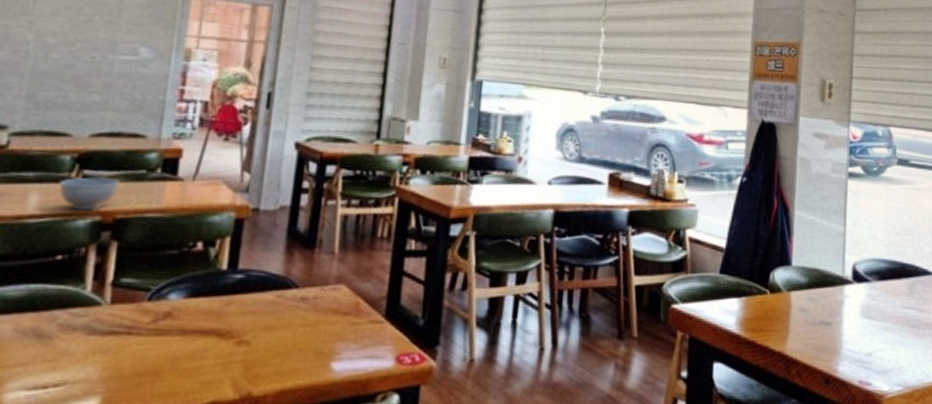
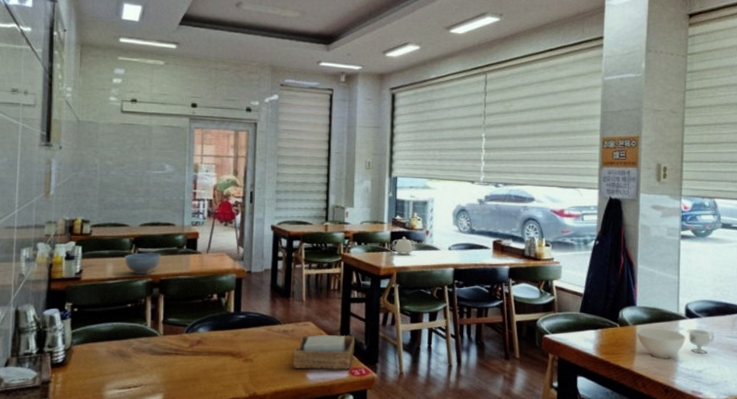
napkin holder: none [310,302,408,357] -> present [292,334,356,370]
teapot: none [469,163,503,191] -> present [392,236,416,256]
bowl: none [790,295,853,339] -> present [636,328,687,360]
teacup: none [854,297,888,330] -> present [687,329,715,354]

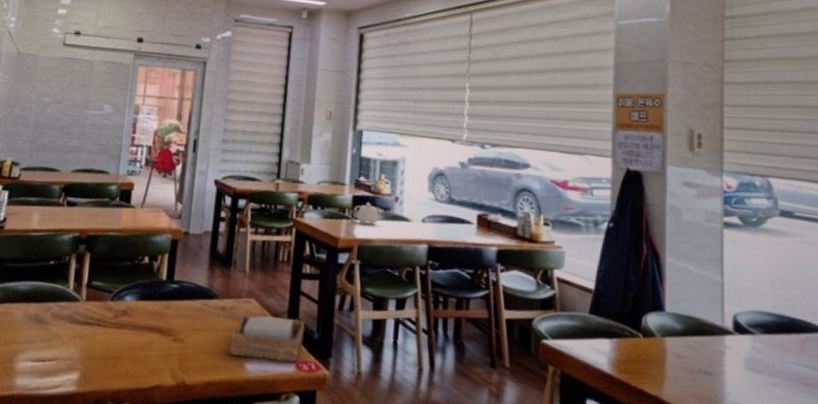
soup bowl: present [124,253,162,275] -> none [52,202,92,228]
bowl: present [636,328,687,360] -> none [665,341,736,389]
teacup: present [687,329,715,354] -> none [736,348,776,385]

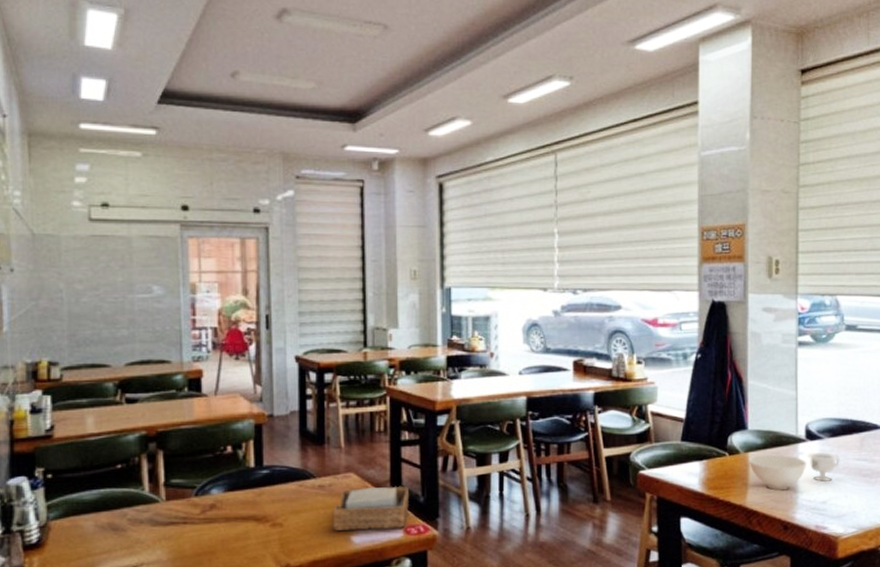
teapot: present [353,202,382,226] -> none [449,361,479,385]
bowl: none [665,341,736,389] -> present [748,454,808,492]
teacup: none [736,348,776,385] -> present [808,453,840,482]

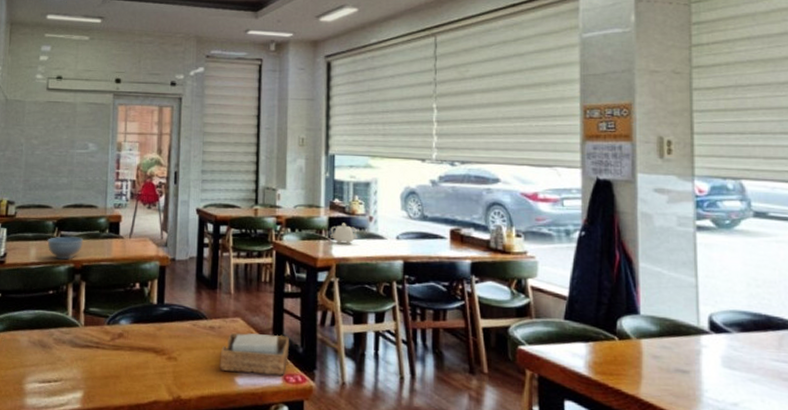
soup bowl: none [108,399,157,427] -> present [47,236,84,260]
teapot: none [449,361,479,385] -> present [330,222,358,245]
bowl: present [748,454,808,492] -> none [641,343,713,387]
teacup: present [808,453,840,482] -> none [713,347,753,381]

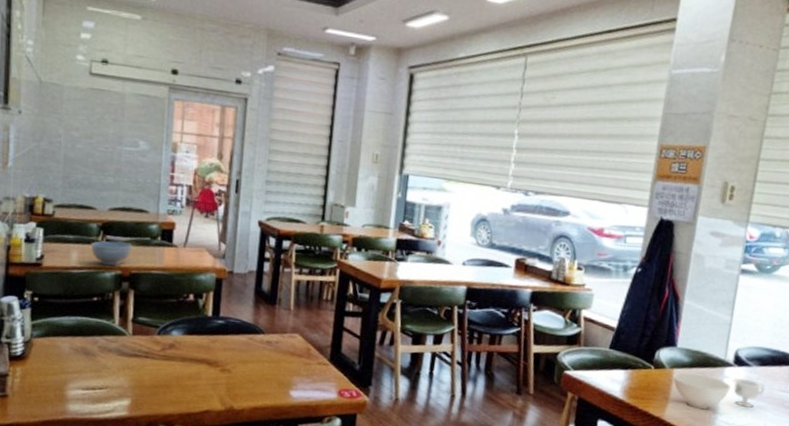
napkin holder: present [219,332,290,375] -> none [274,347,347,390]
teapot: present [330,222,358,245] -> none [396,245,425,268]
bowl: none [641,343,713,387] -> present [672,372,732,411]
teacup: none [713,347,753,381] -> present [733,378,765,408]

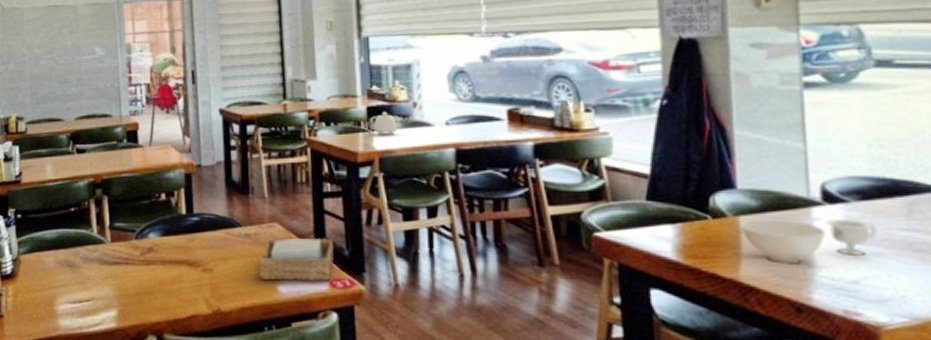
soup bowl: present [91,241,133,266] -> none [62,149,101,175]
napkin holder: none [274,347,347,390] -> present [258,237,334,281]
teapot: none [396,245,425,268] -> present [370,111,402,136]

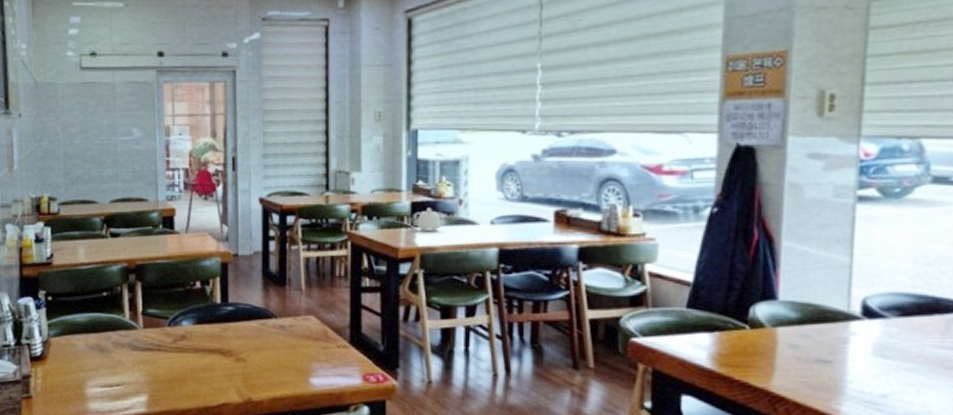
napkin holder: present [258,237,334,281] -> none [292,330,370,375]
bowl: present [739,219,827,266] -> none [776,331,863,378]
teacup: present [826,219,877,256] -> none [863,334,912,371]

